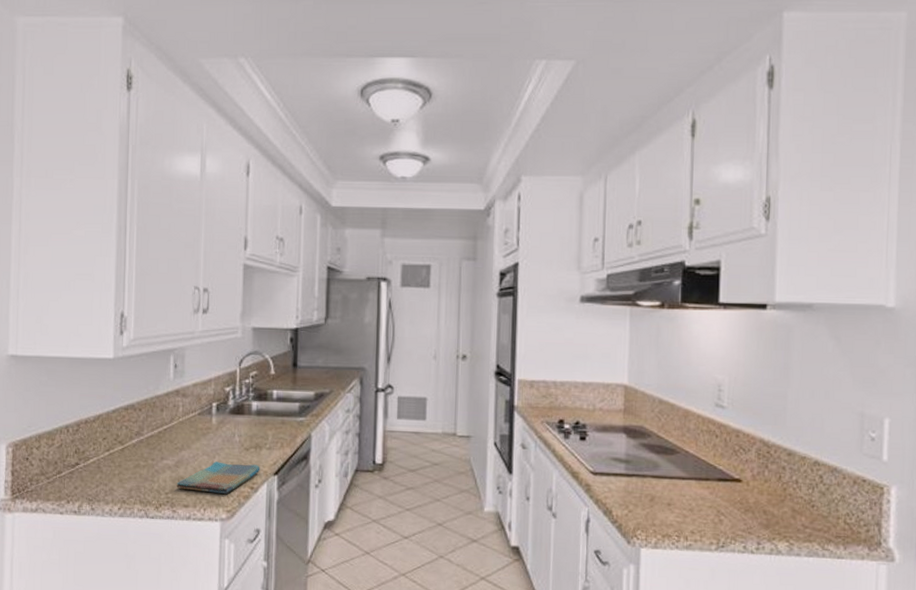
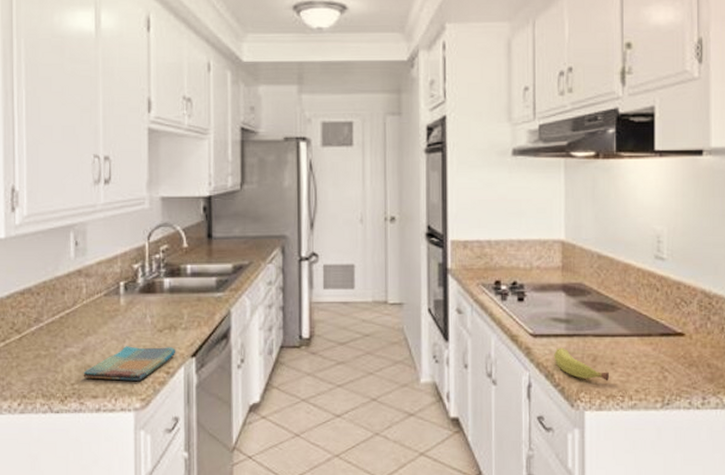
fruit: none [613,486,666,521] -> present [554,348,609,381]

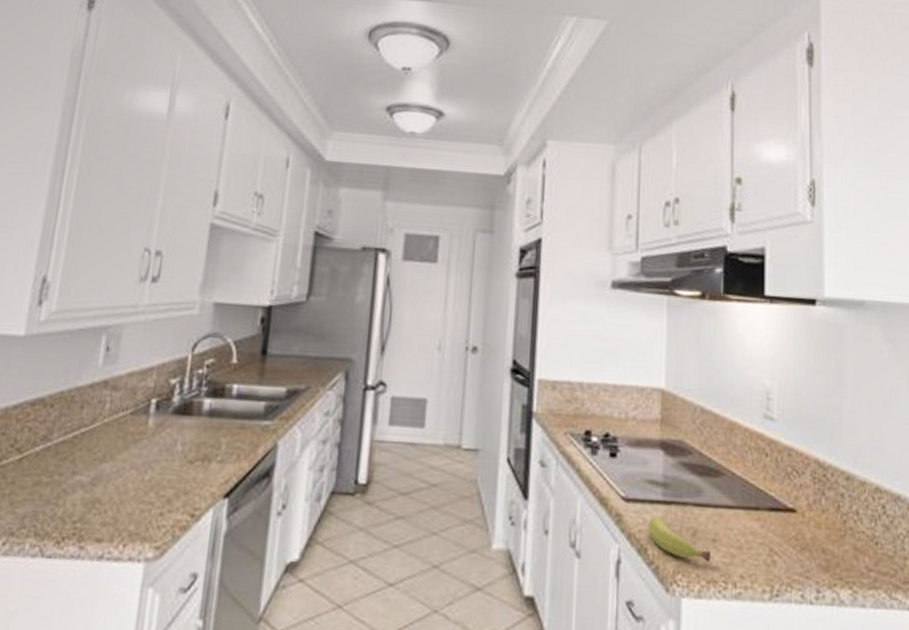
dish towel: present [83,346,176,381] -> none [89,478,207,523]

